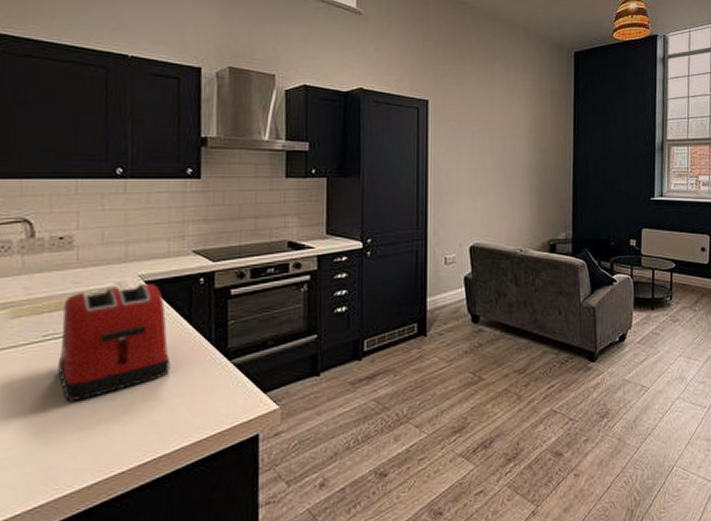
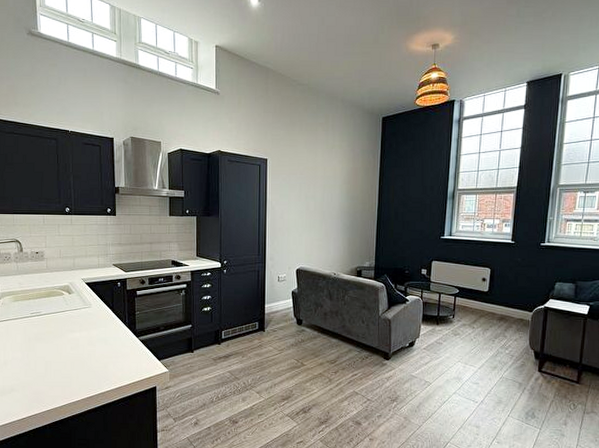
toaster: present [58,284,171,401] -> none [40,284,102,355]

